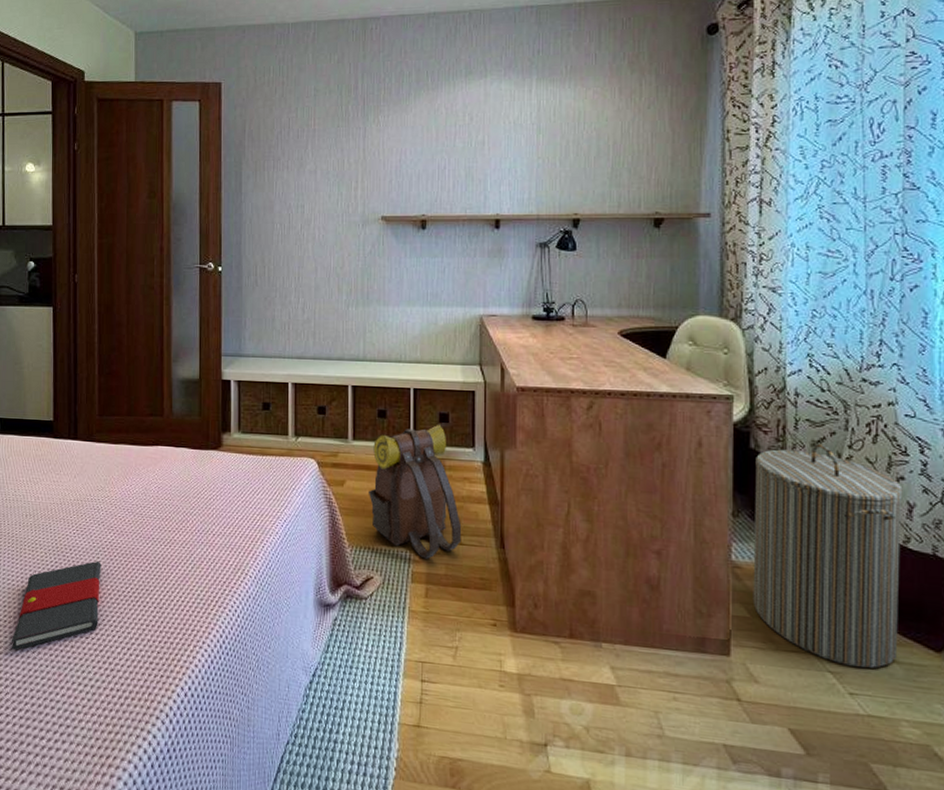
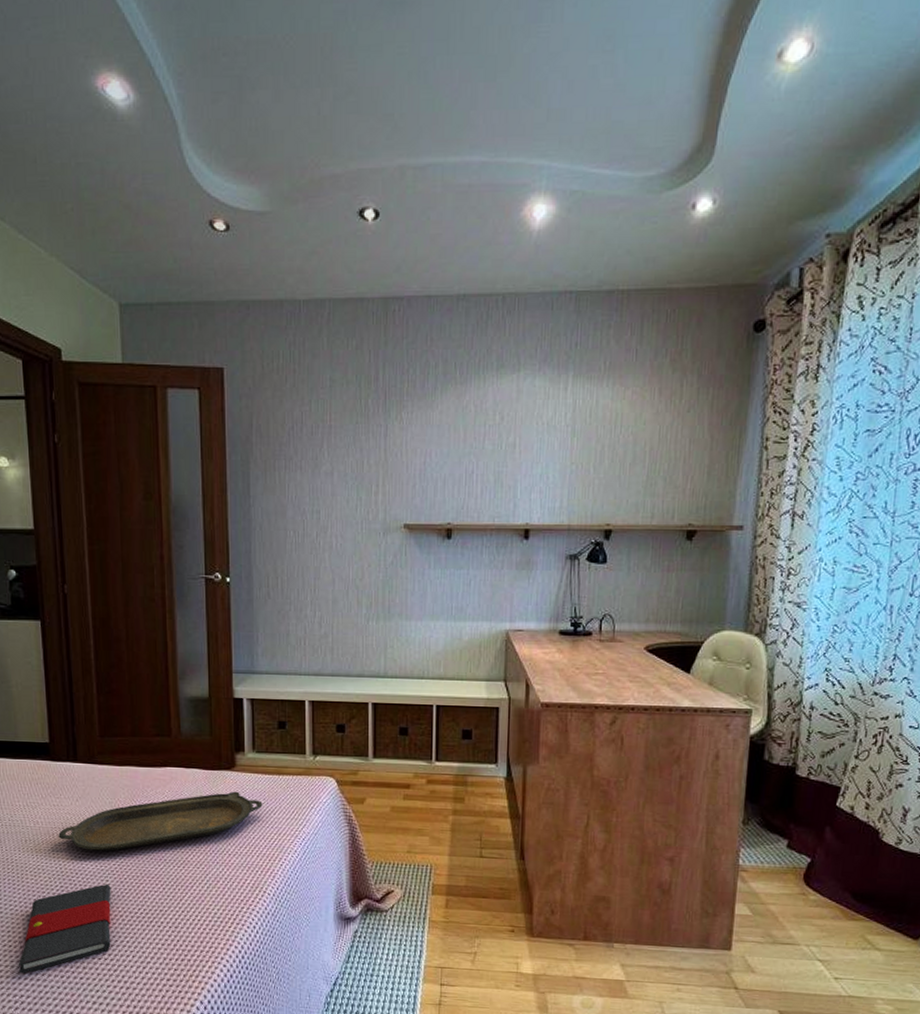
serving tray: none [56,471,247,528] -> present [58,791,263,851]
backpack: present [369,424,462,559] -> none [390,740,483,872]
laundry hamper: present [753,443,903,669] -> none [755,754,900,956]

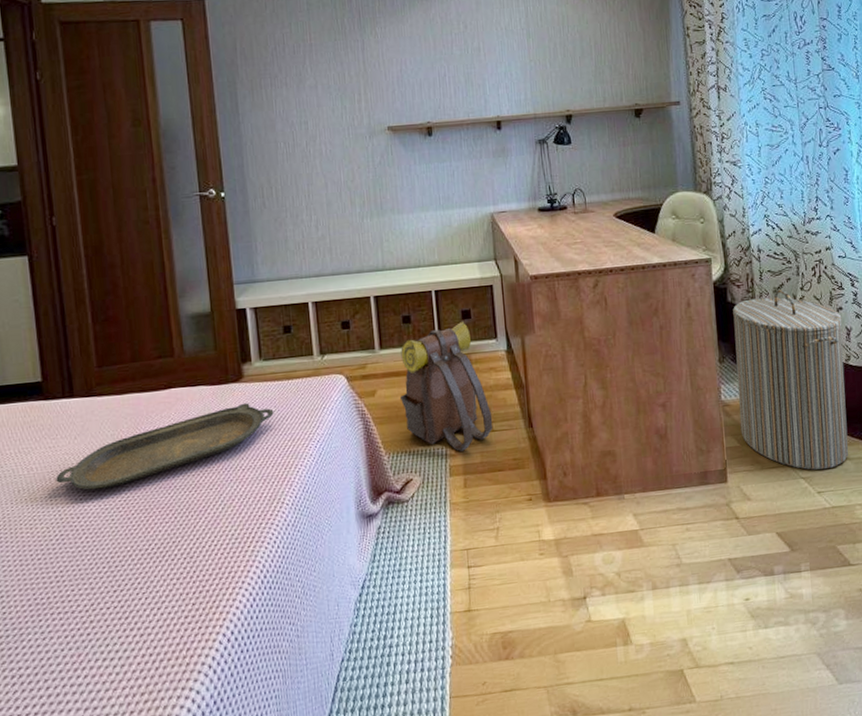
book: present [18,883,111,974] -> none [14,523,121,642]
backpack: none [390,740,483,872] -> present [400,321,493,452]
laundry hamper: none [755,754,900,956] -> present [733,289,849,470]

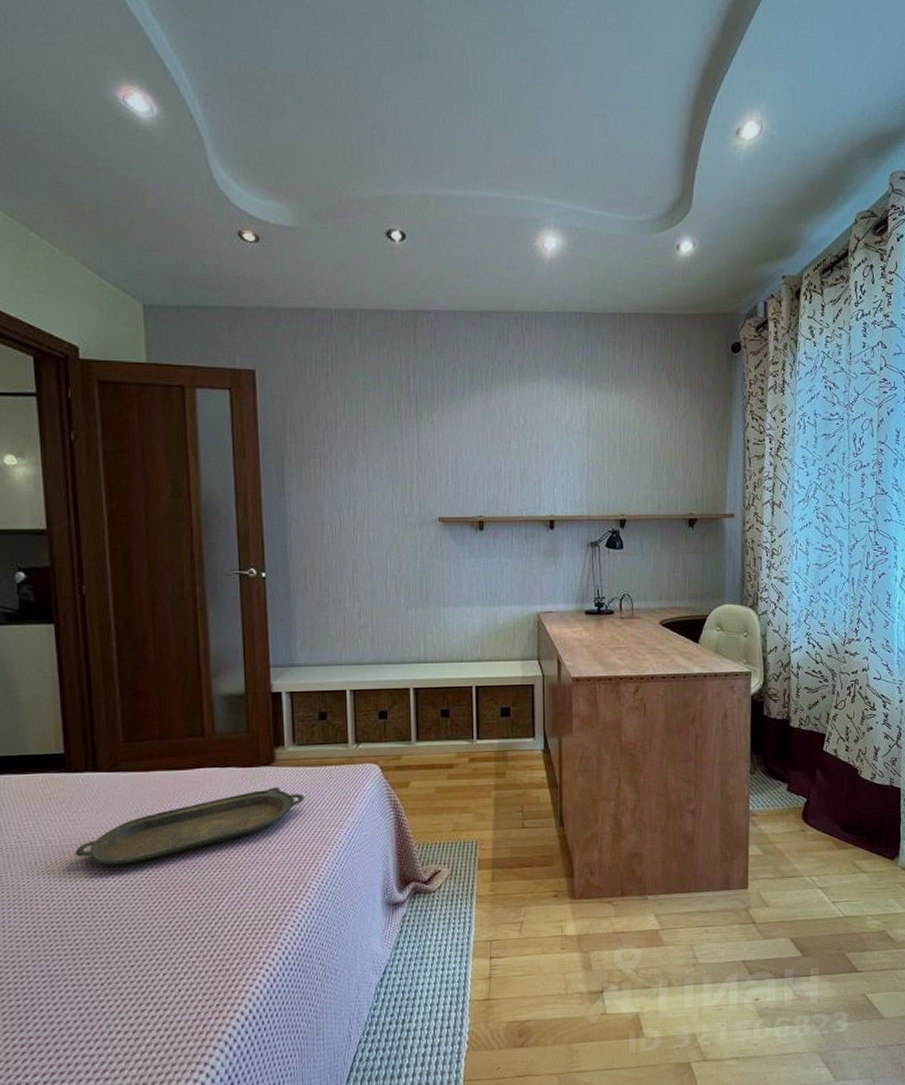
backpack: present [400,321,493,452] -> none [434,718,525,846]
laundry hamper: present [733,289,849,470] -> none [765,706,871,881]

